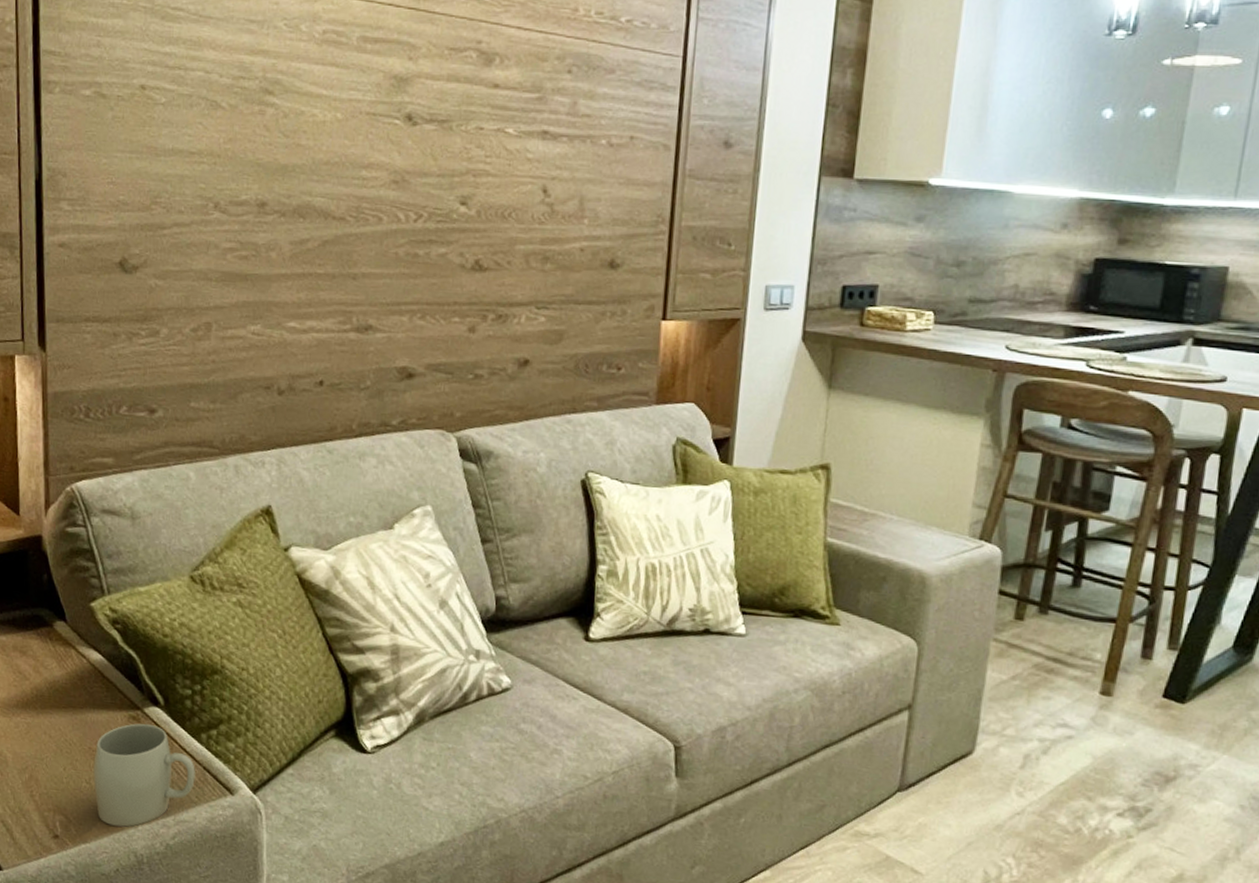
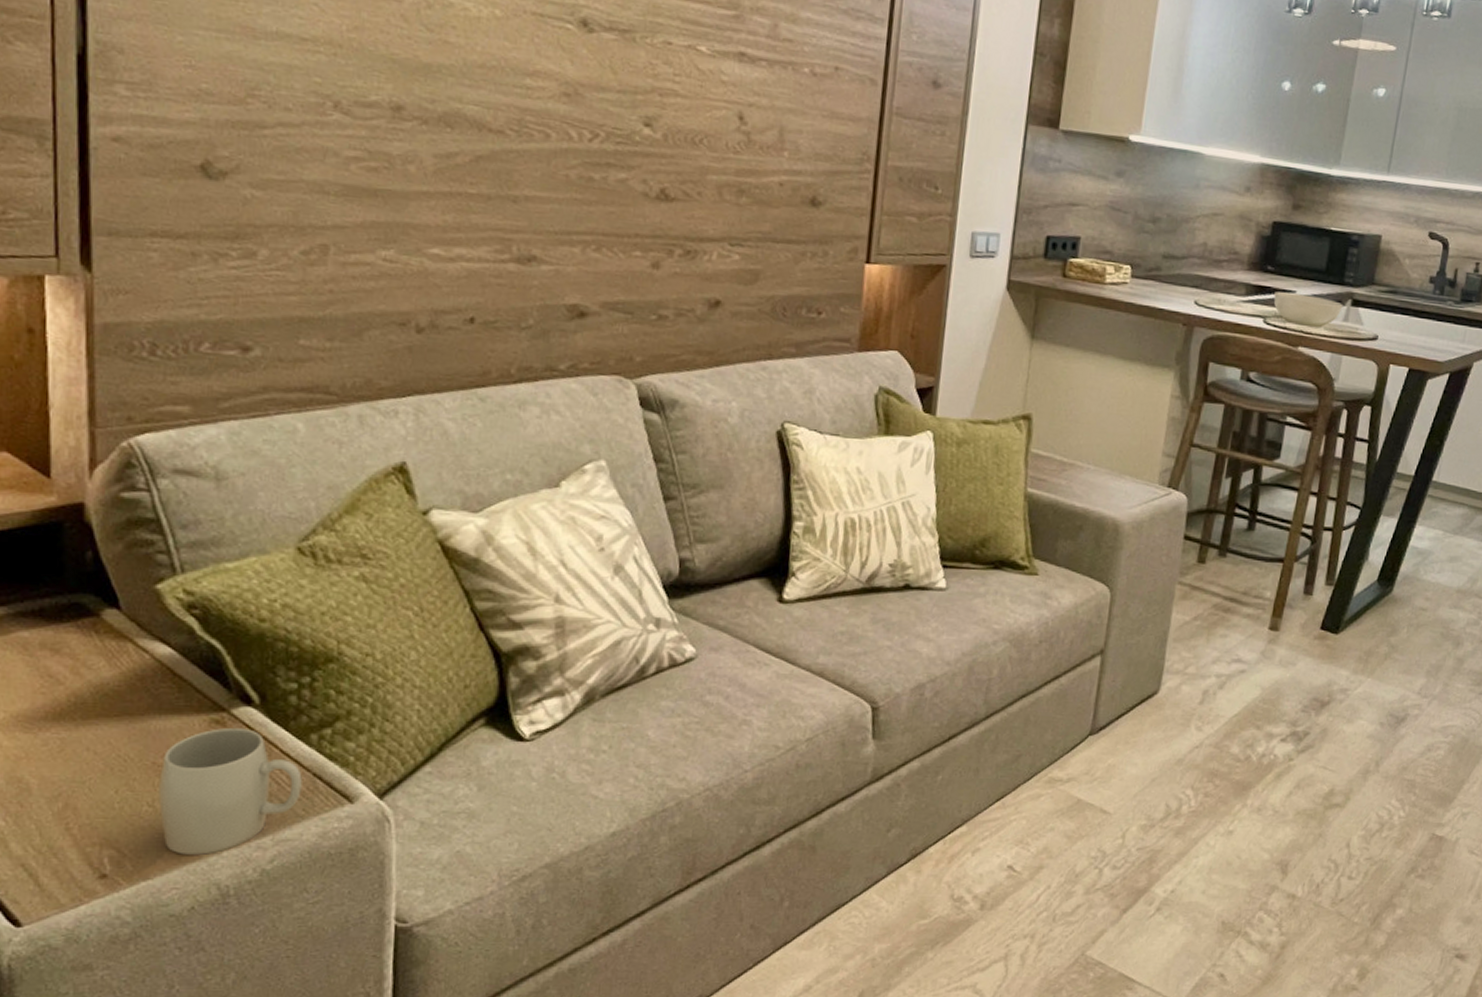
bowl: none [1097,333,1183,371] -> present [1273,291,1343,329]

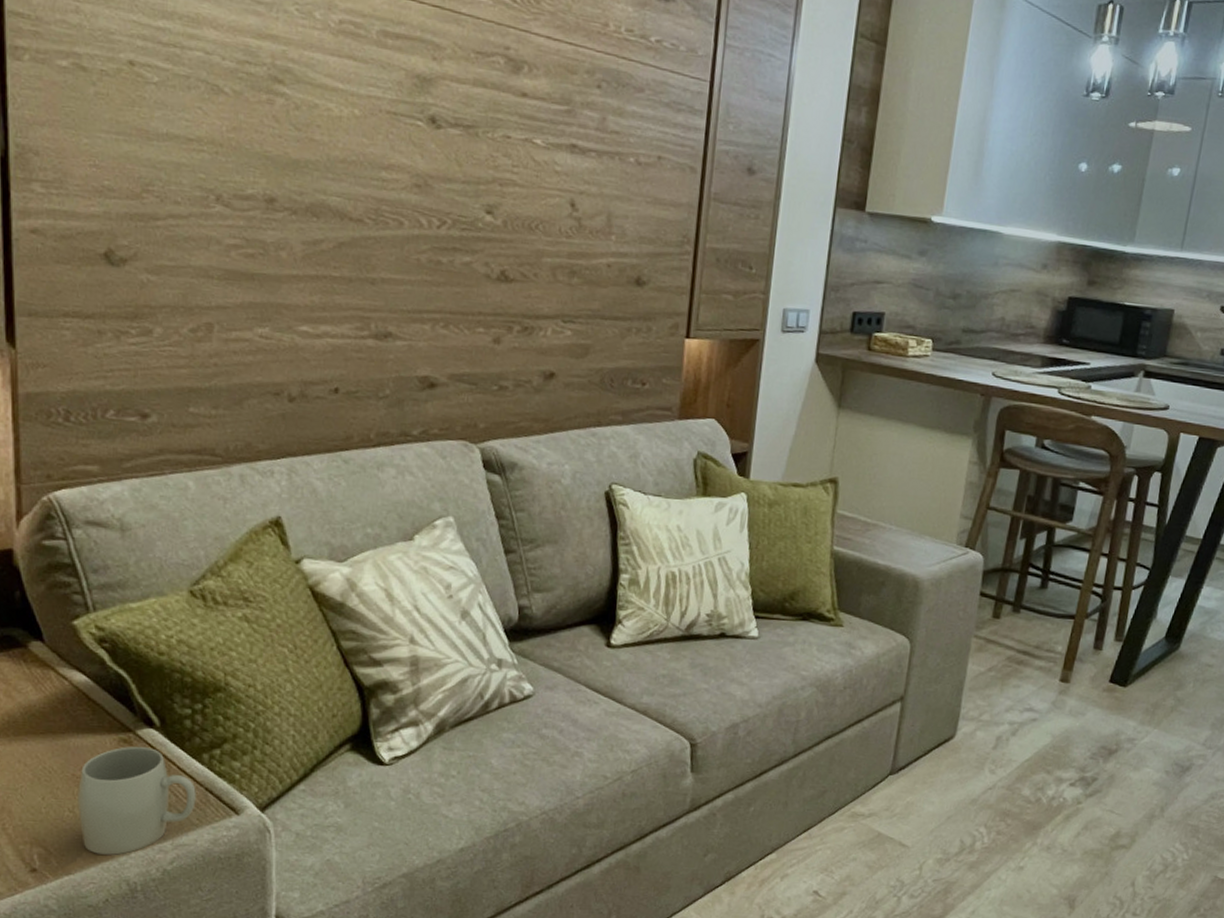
bowl: present [1273,291,1343,329] -> none [1068,363,1136,399]

